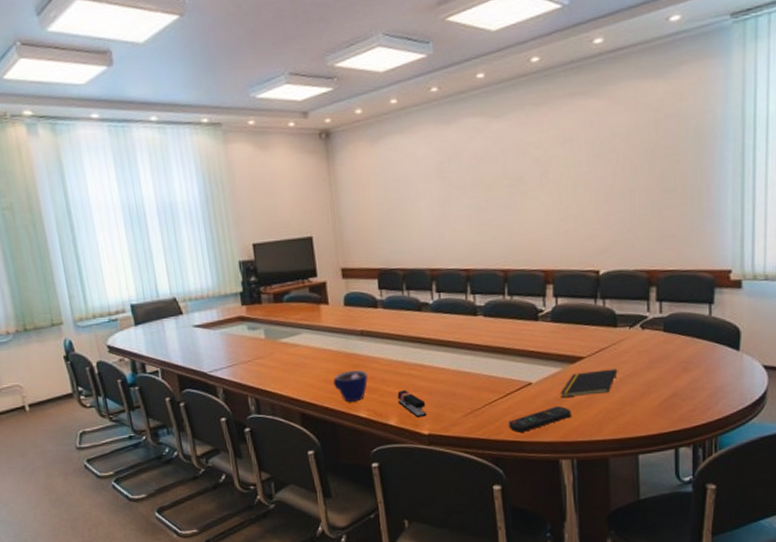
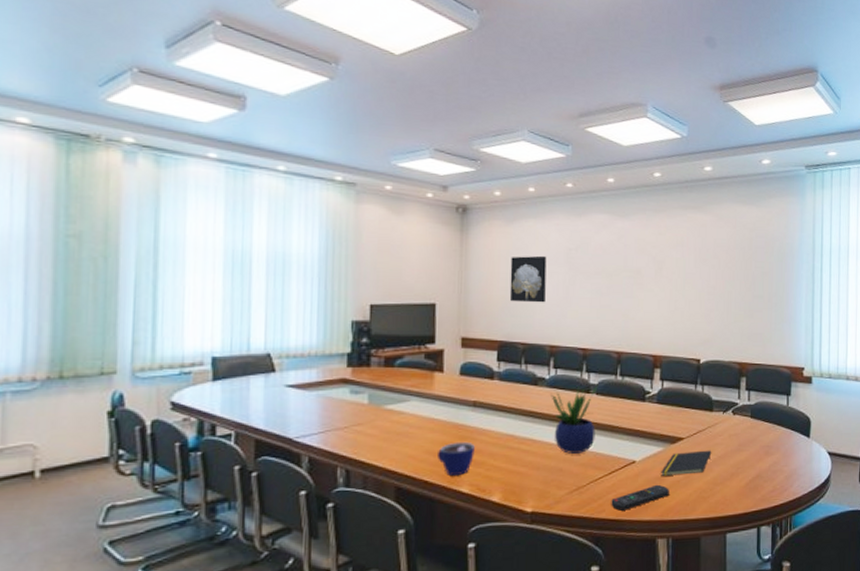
wall art: none [380,173,421,227] -> present [509,255,547,303]
stapler: present [397,390,427,417] -> none [503,464,532,494]
potted plant: none [436,307,487,378] -> present [551,385,598,454]

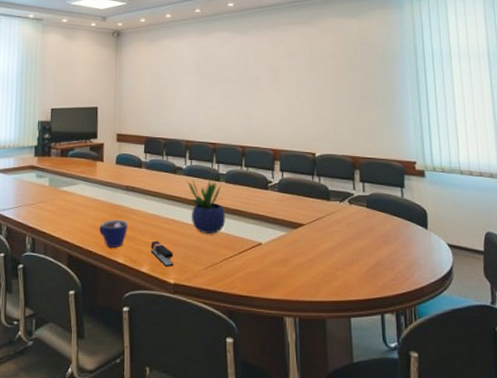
stapler: none [503,464,532,494] -> present [150,240,174,267]
wall art: present [509,255,547,303] -> none [153,67,181,105]
remote control: present [611,484,669,511] -> none [241,266,294,288]
notepad: present [661,450,712,476] -> none [285,236,332,259]

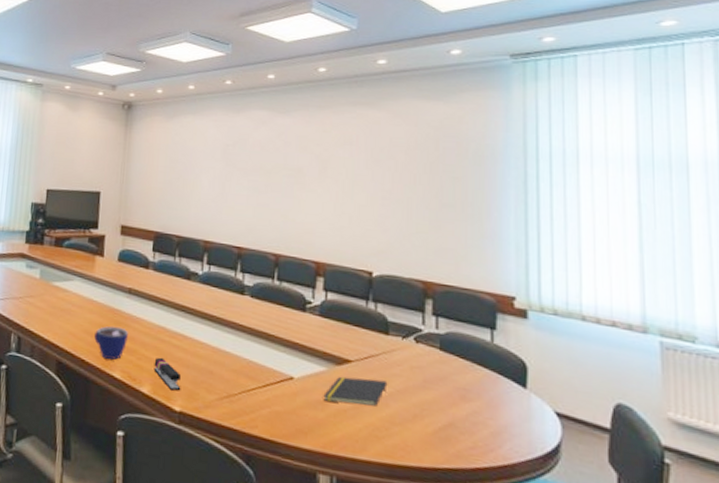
potted plant: present [187,175,227,234] -> none [203,286,253,359]
notepad: none [285,236,332,259] -> present [323,376,388,406]

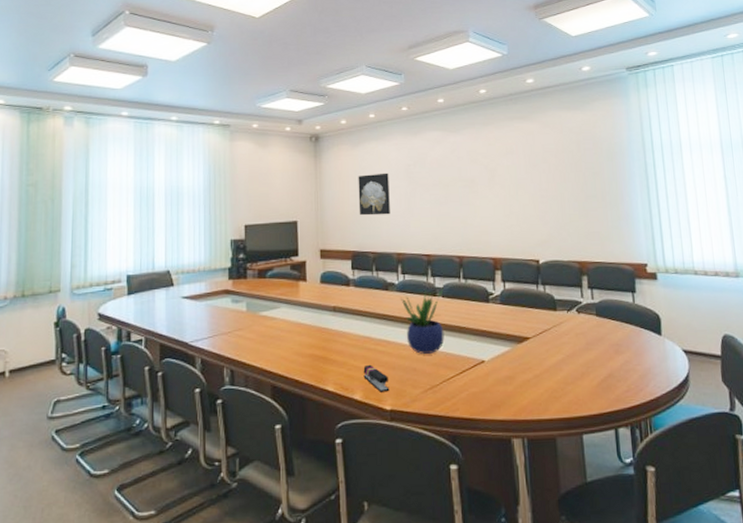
cup: present [94,326,128,360] -> none [305,343,337,375]
wall art: none [166,150,204,198] -> present [358,172,390,216]
potted plant: none [203,286,253,359] -> present [401,288,445,354]
notepad: present [323,376,388,406] -> none [510,349,560,375]

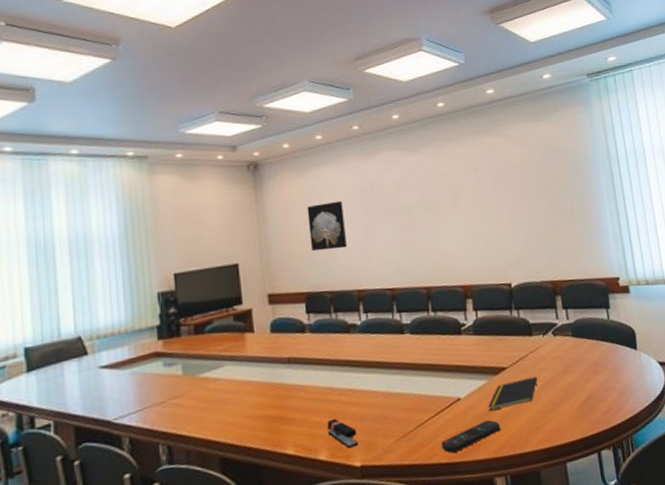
potted plant: present [401,288,445,354] -> none [365,324,416,400]
remote control: none [464,383,520,410] -> present [441,419,500,453]
notepad: none [510,349,560,375] -> present [488,376,538,410]

